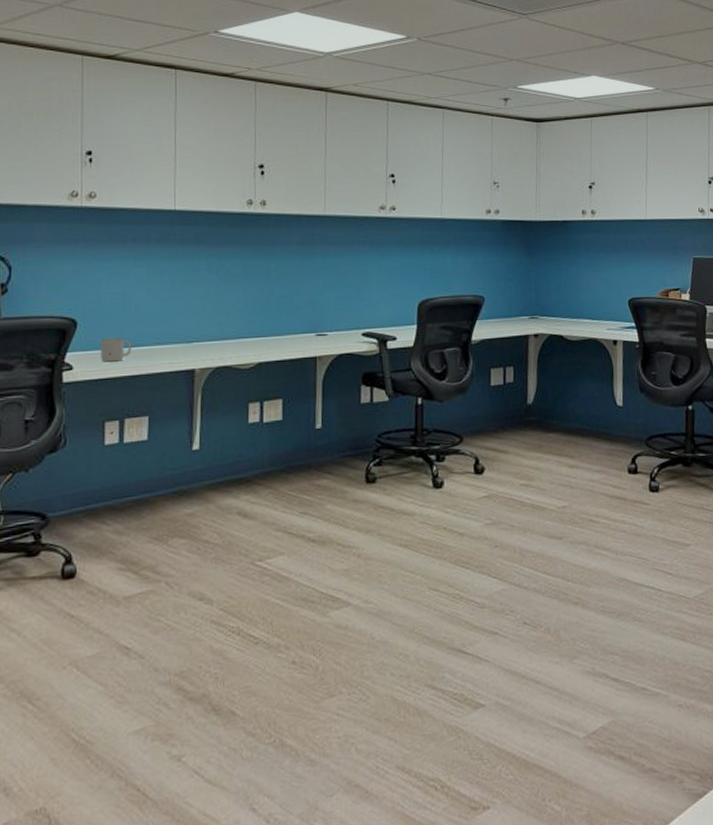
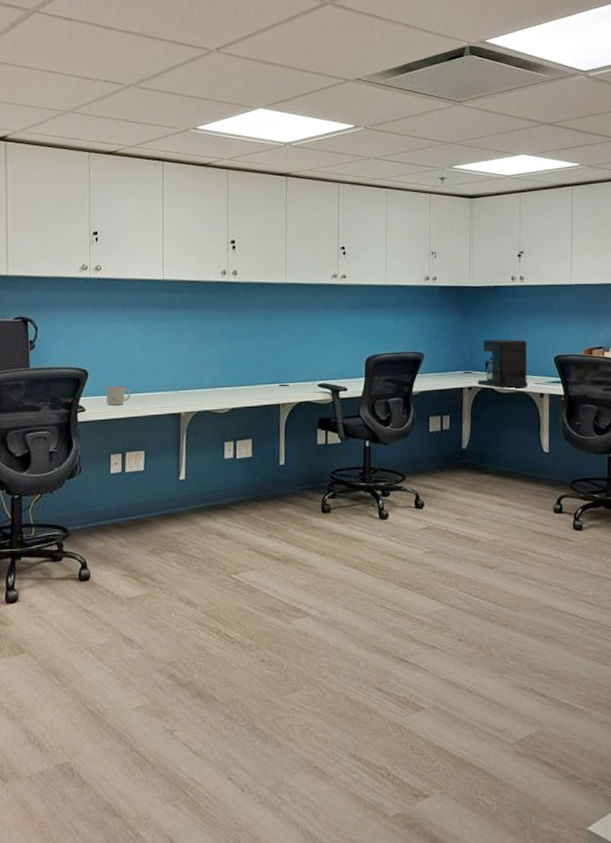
coffee maker: none [544,280,600,336] -> present [477,339,528,389]

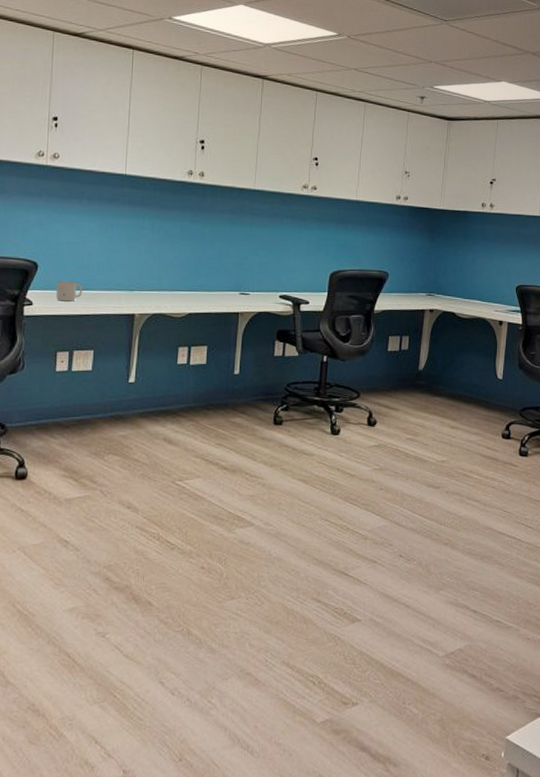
coffee maker: present [477,339,528,389] -> none [439,264,491,315]

